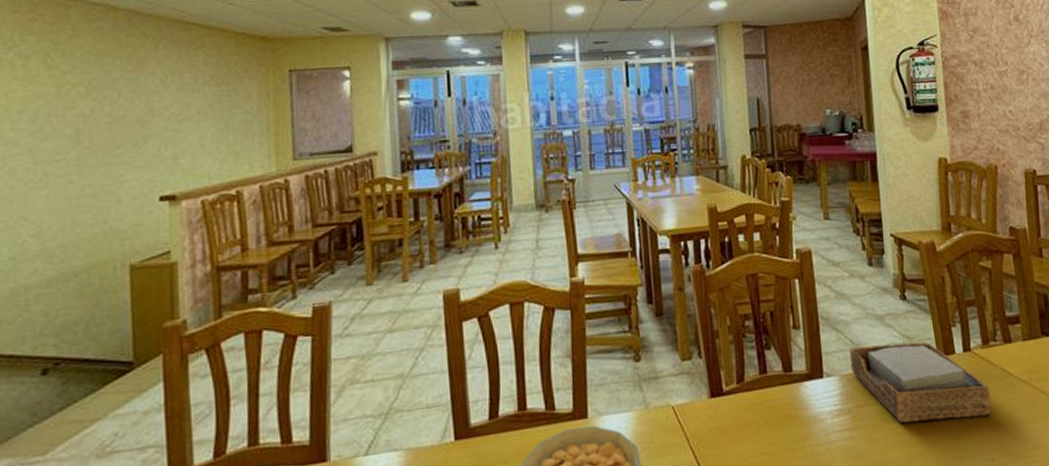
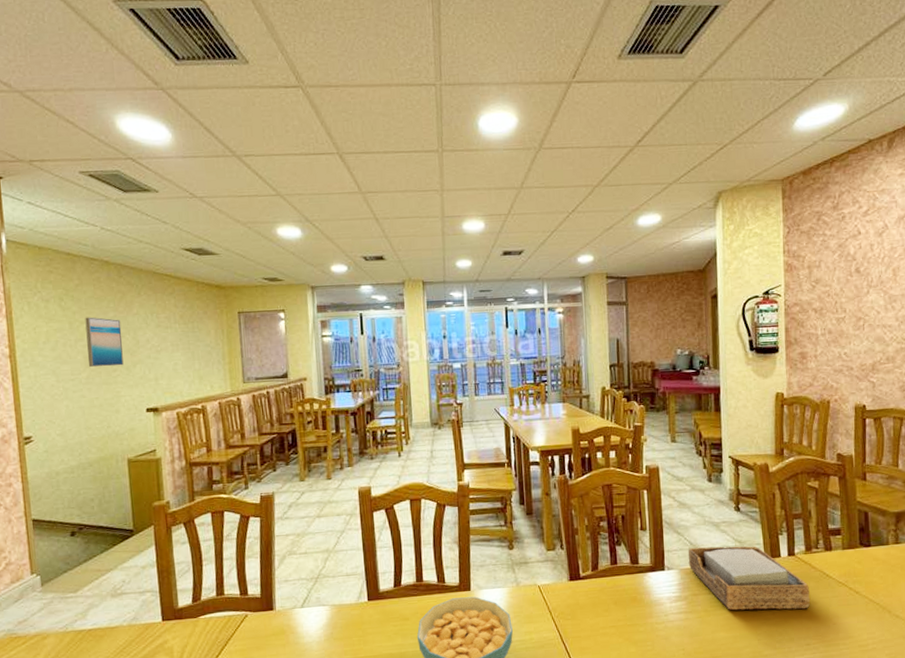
wall art: none [79,78,131,144] -> present [85,317,124,368]

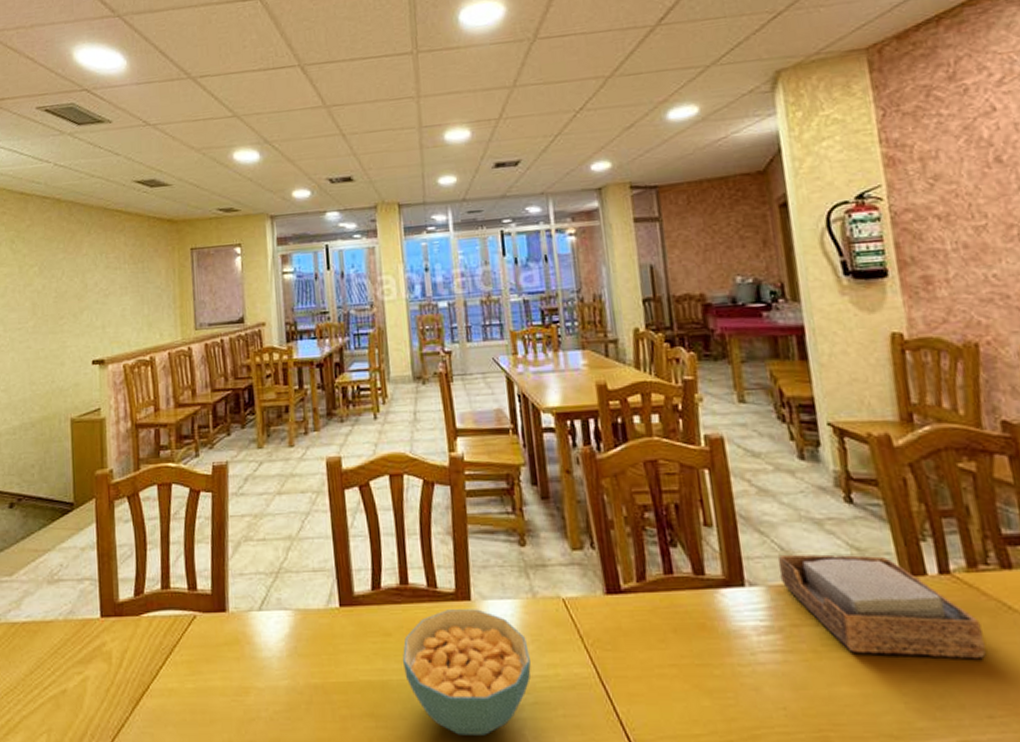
wall art: present [85,317,124,368] -> none [34,259,71,315]

